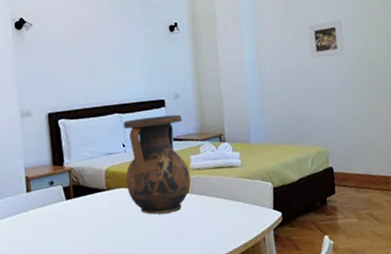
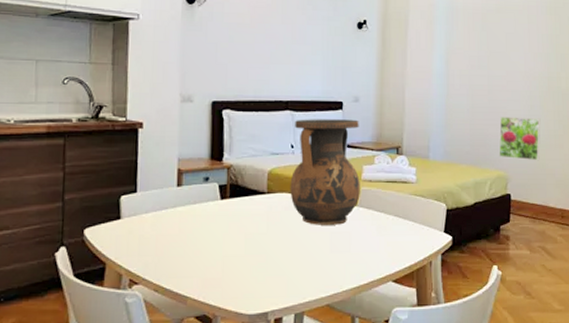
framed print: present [308,20,345,59] -> none [502,40,539,78]
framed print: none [313,93,357,134] -> present [499,117,541,161]

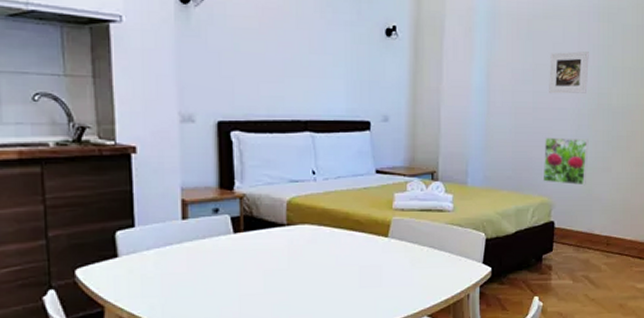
vase: present [290,119,360,225] -> none [312,141,391,259]
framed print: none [502,40,539,78] -> present [549,51,589,94]

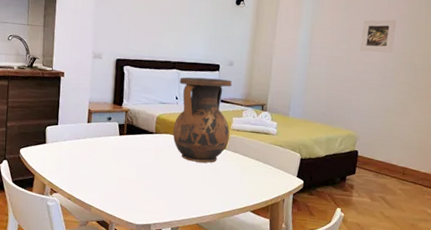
vase: none [312,141,391,259] -> present [173,77,232,163]
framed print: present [543,137,589,186] -> none [350,85,392,125]

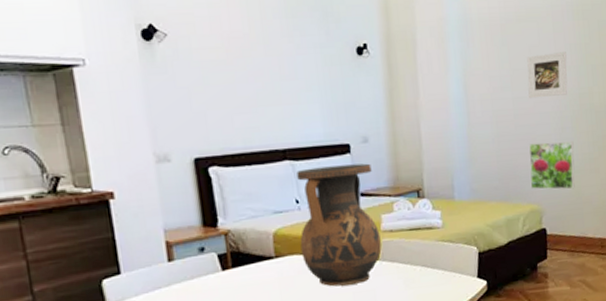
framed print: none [350,85,392,125] -> present [529,141,575,190]

